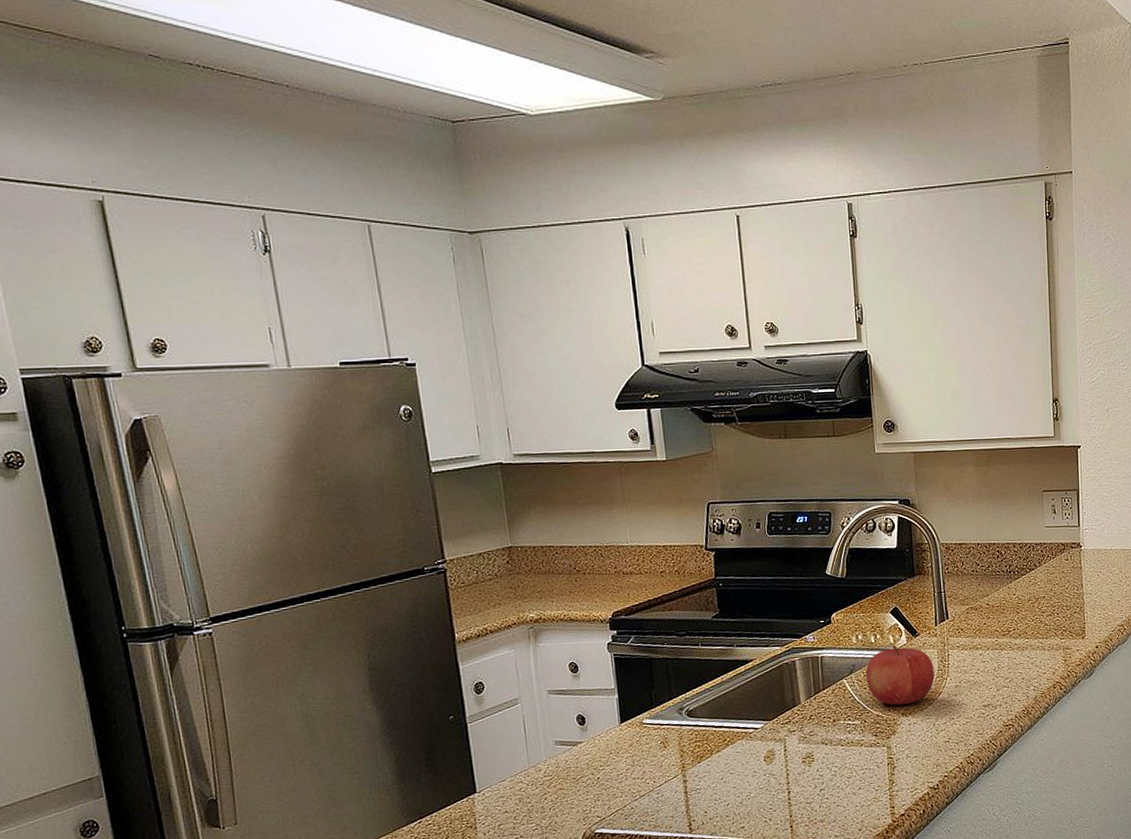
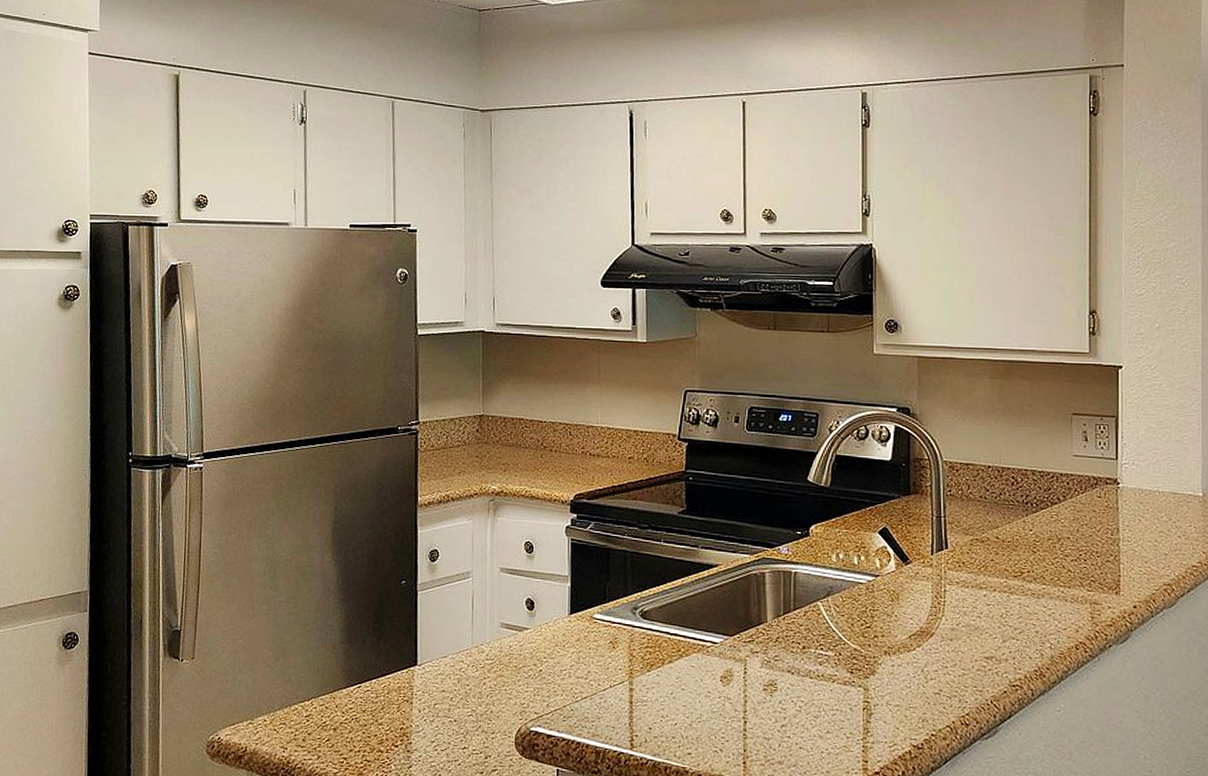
fruit: present [866,644,935,706] -> none [845,570,927,642]

